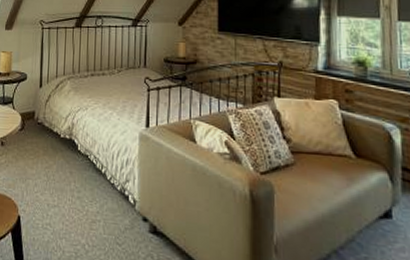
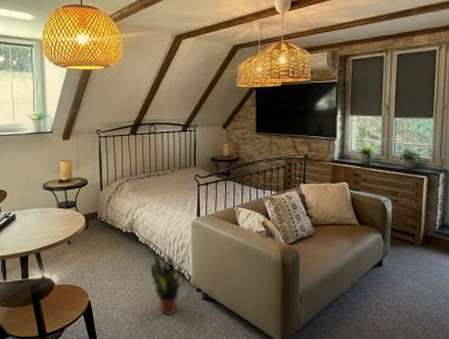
potted plant: none [89,167,133,248] -> present [150,253,188,316]

